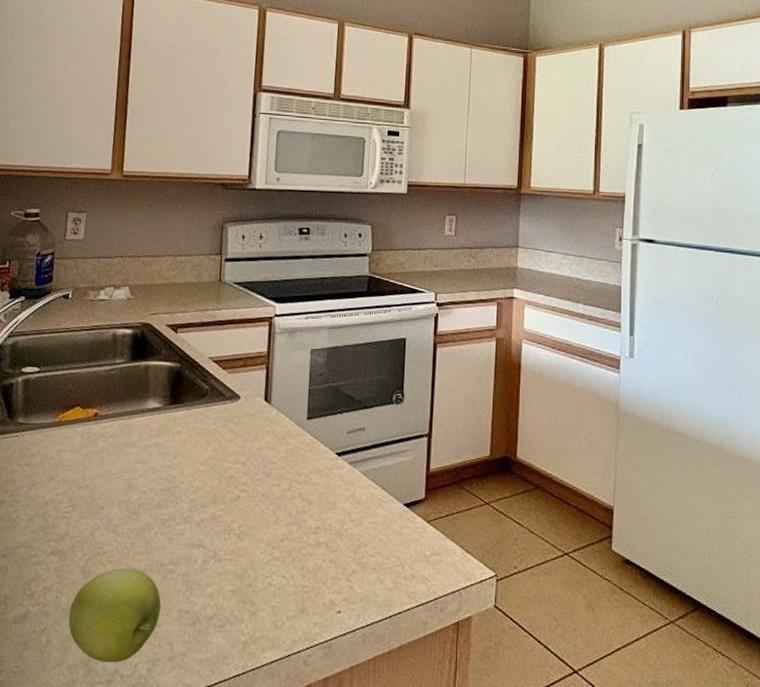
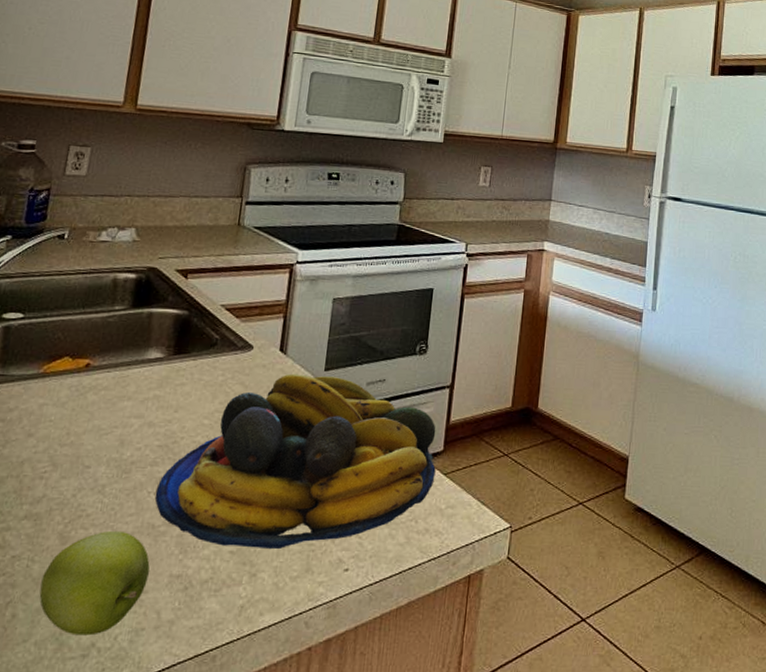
fruit bowl: none [161,422,419,590] -> present [155,373,436,550]

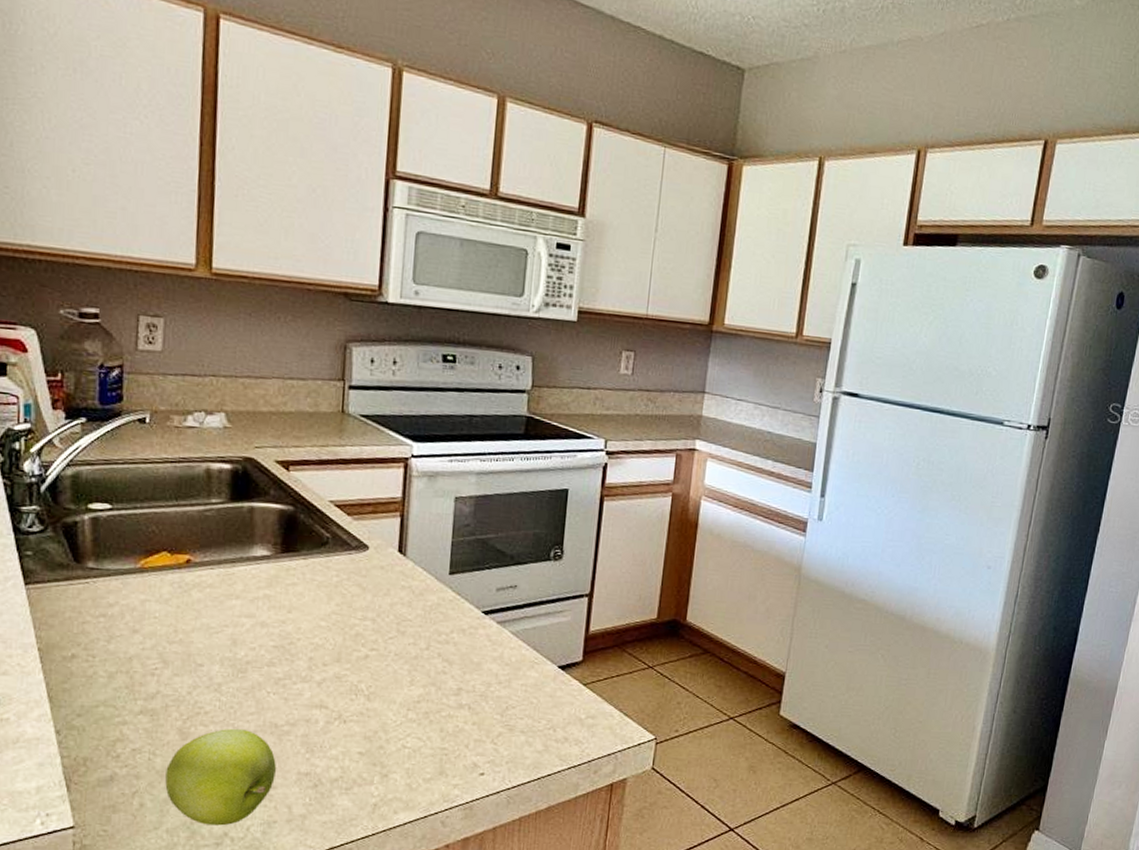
fruit bowl: present [155,373,436,550] -> none [275,576,575,752]

